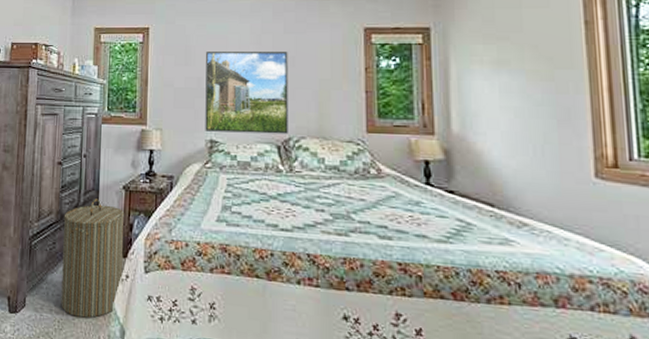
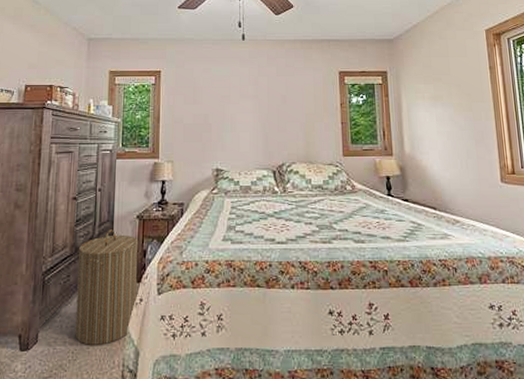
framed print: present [205,52,288,135] -> none [211,91,282,161]

